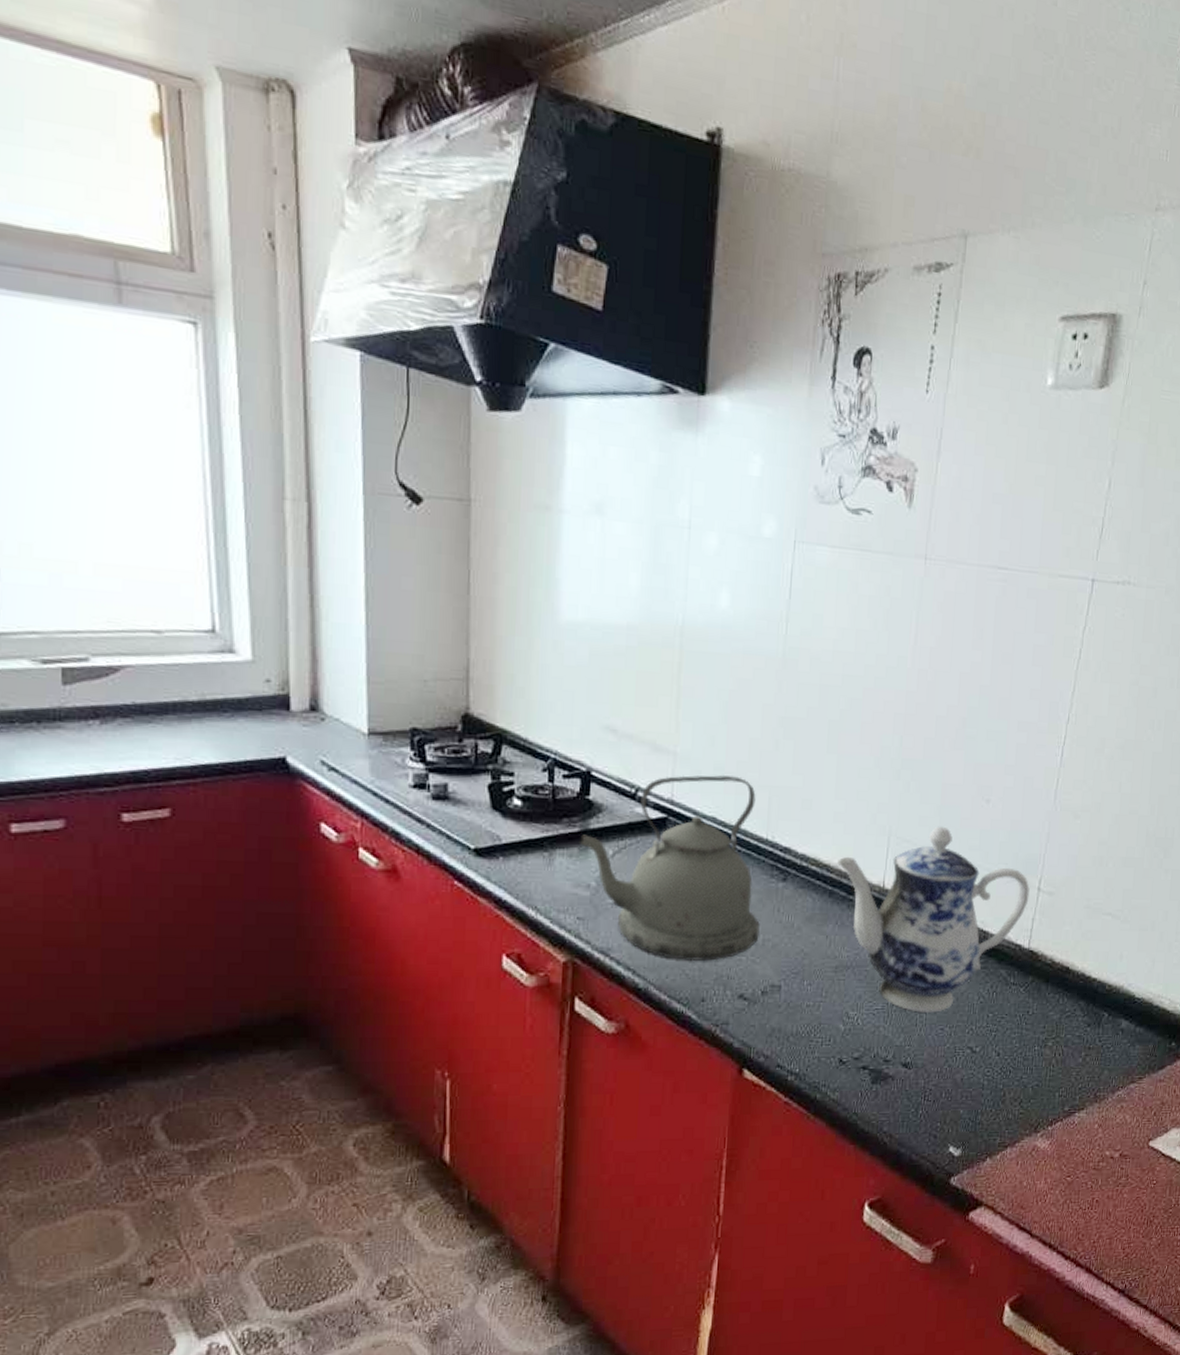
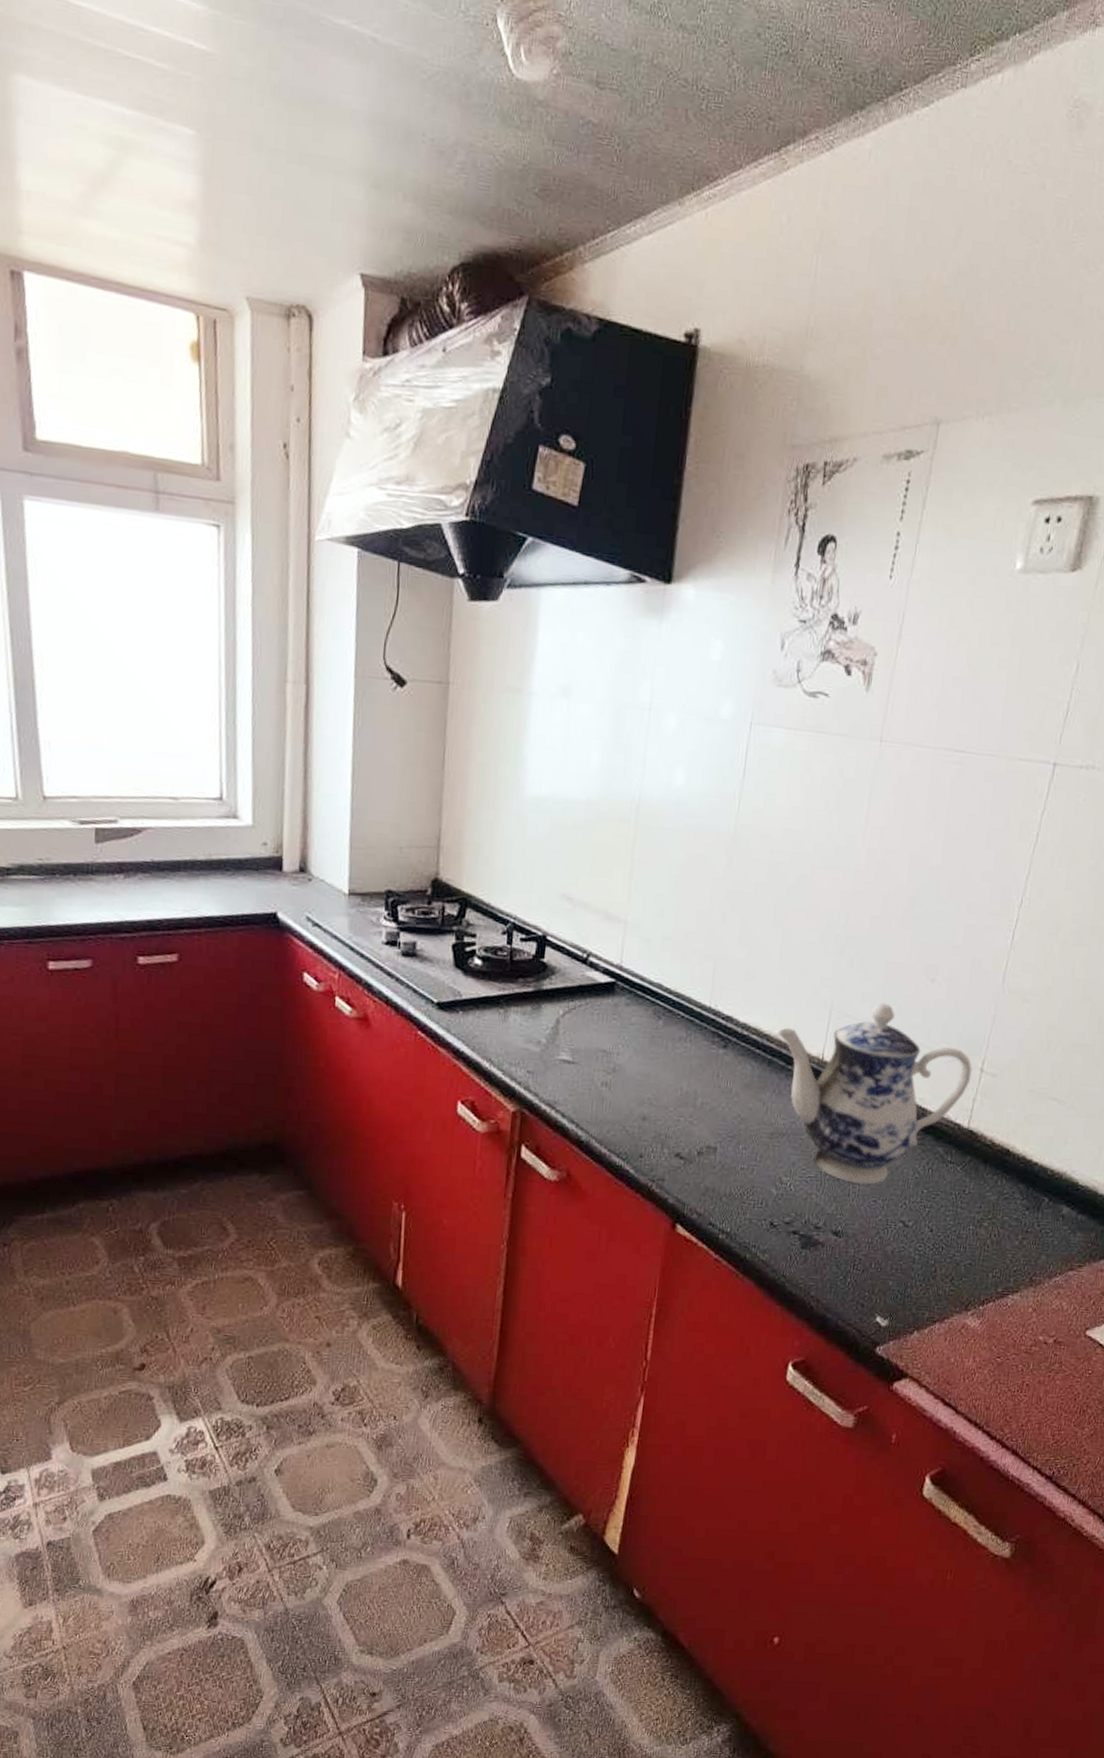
kettle: present [579,774,760,962] -> none [532,943,702,1120]

